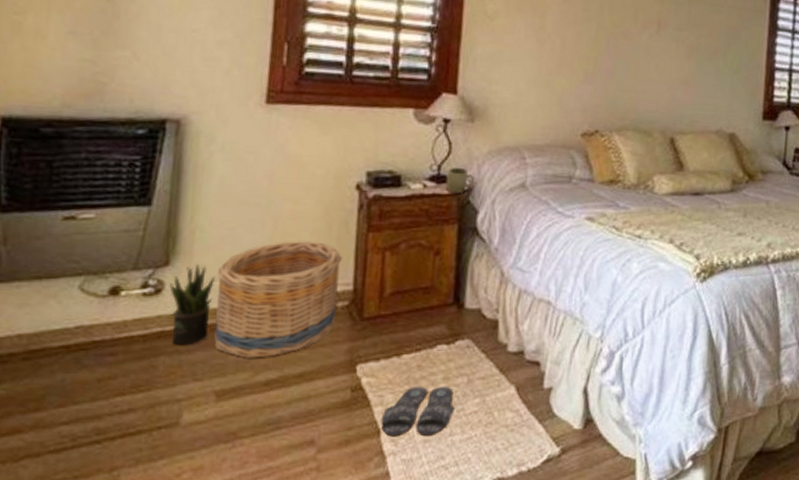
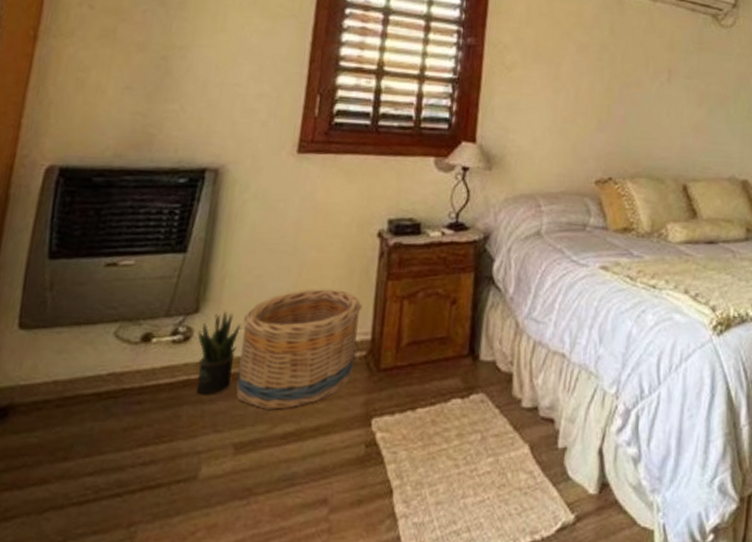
slippers: present [381,386,456,437] -> none [393,443,469,499]
mug: present [445,167,475,194] -> none [463,214,492,242]

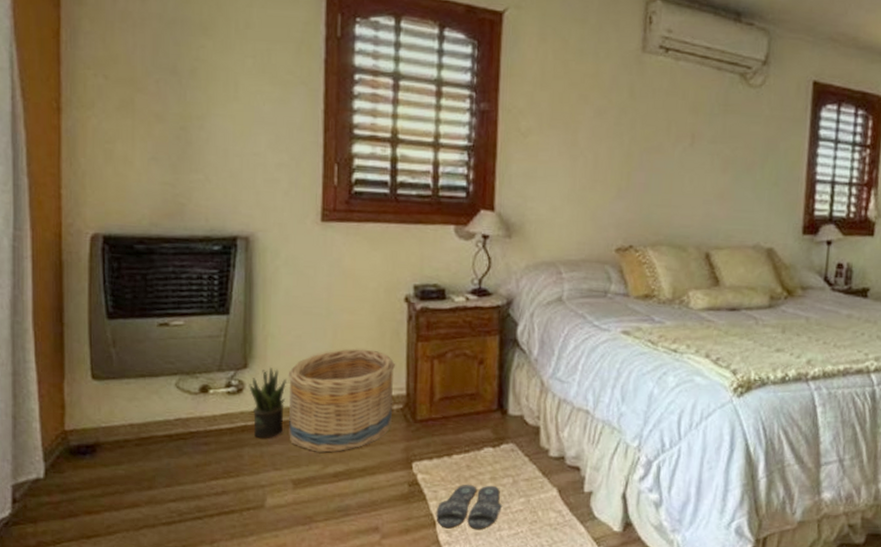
slippers: none [393,443,469,499] -> present [436,485,503,530]

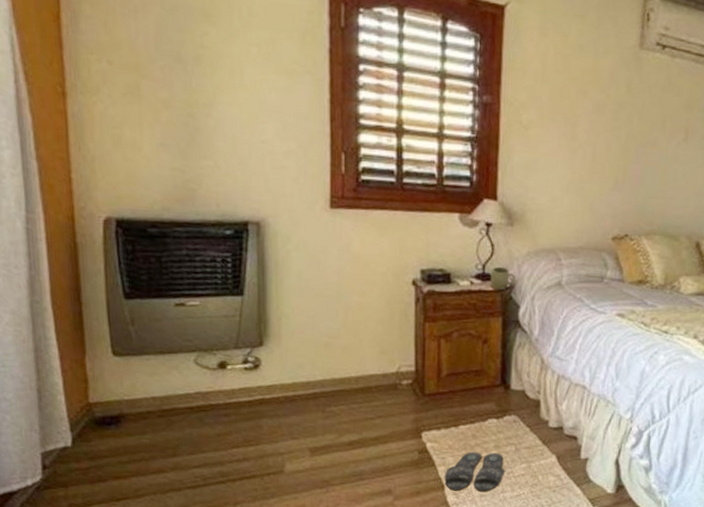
potted plant: present [249,368,286,439] -> none [265,345,301,411]
basket: present [288,349,395,453] -> none [302,329,404,423]
mug: none [486,281,514,307] -> present [490,266,516,290]

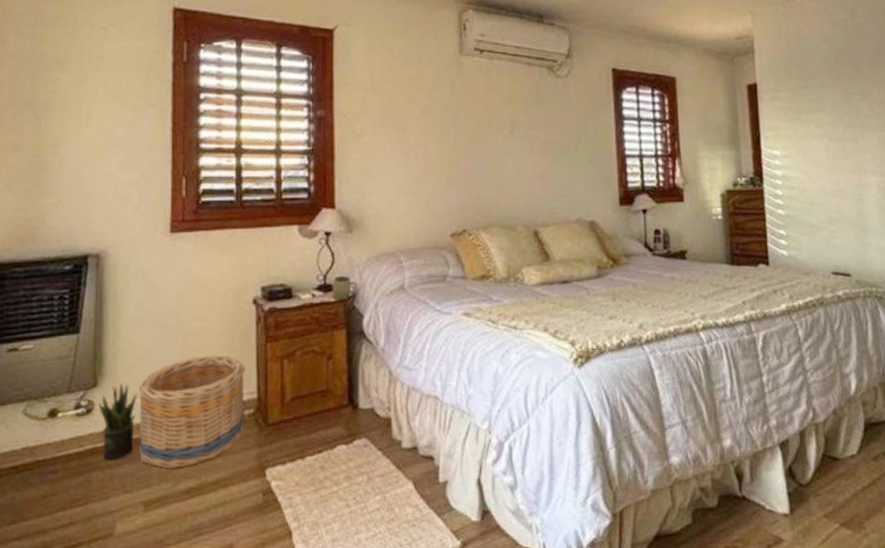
potted plant: none [265,345,301,411] -> present [98,384,137,461]
basket: none [302,329,404,423] -> present [138,356,245,469]
slippers: present [444,452,506,492] -> none [292,485,359,538]

